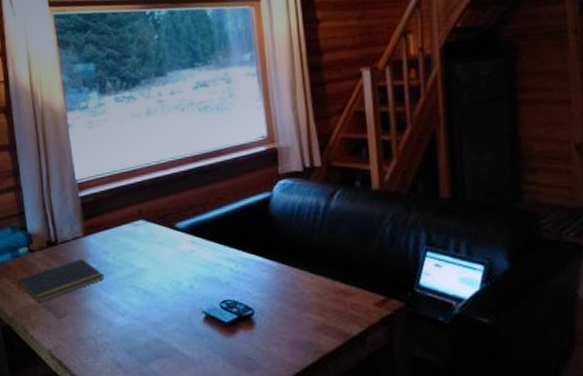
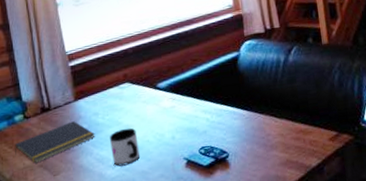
mug: none [119,271,154,315] -> present [109,127,141,167]

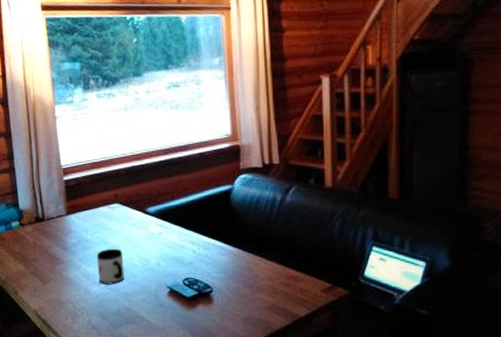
notepad: present [15,121,95,163] -> none [10,234,84,270]

